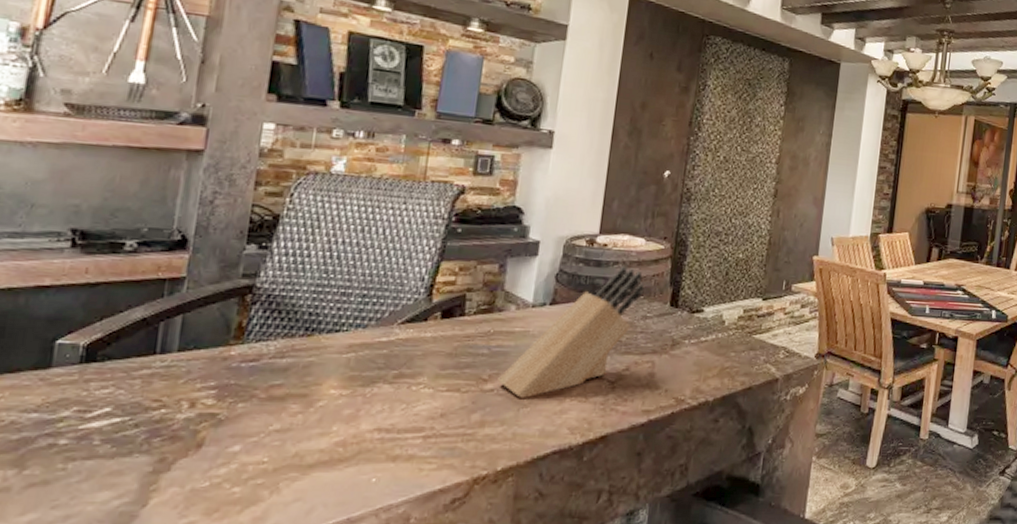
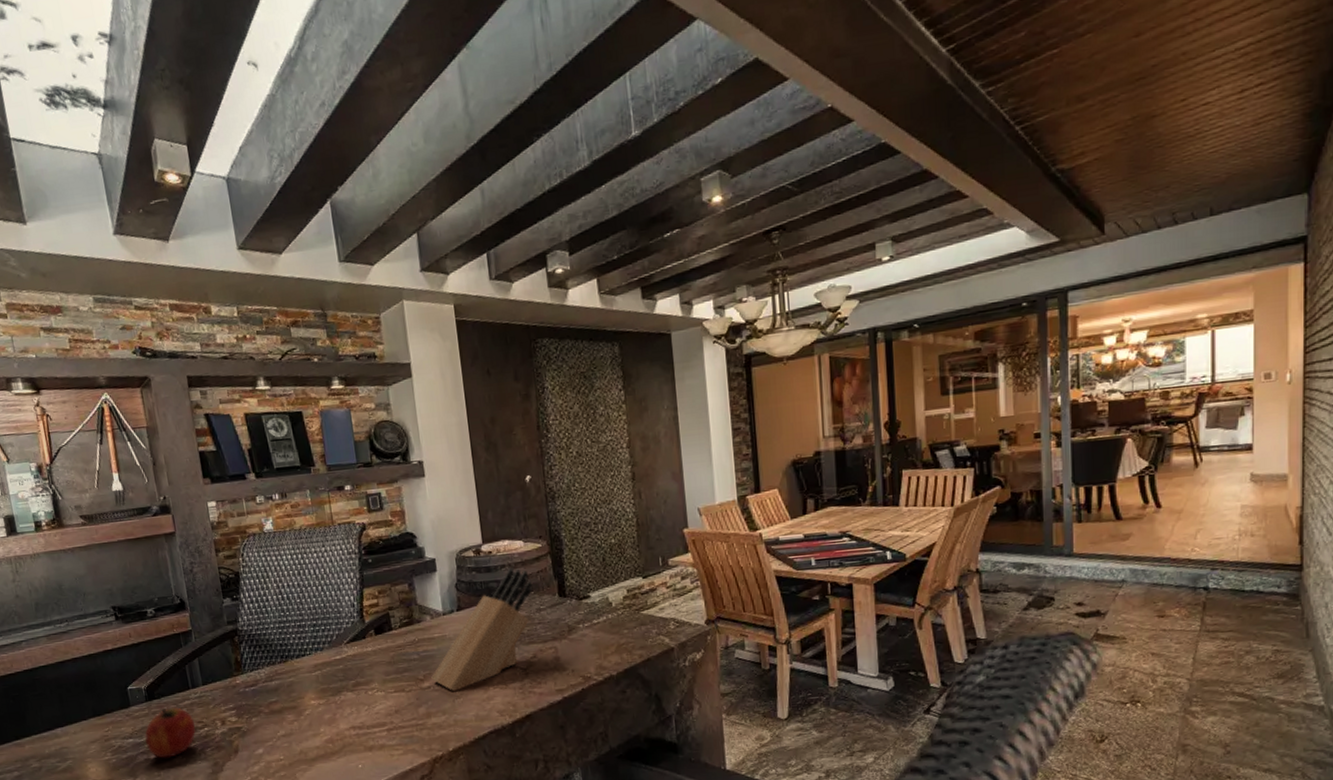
fruit: none [58,376,148,445] -> present [145,707,196,758]

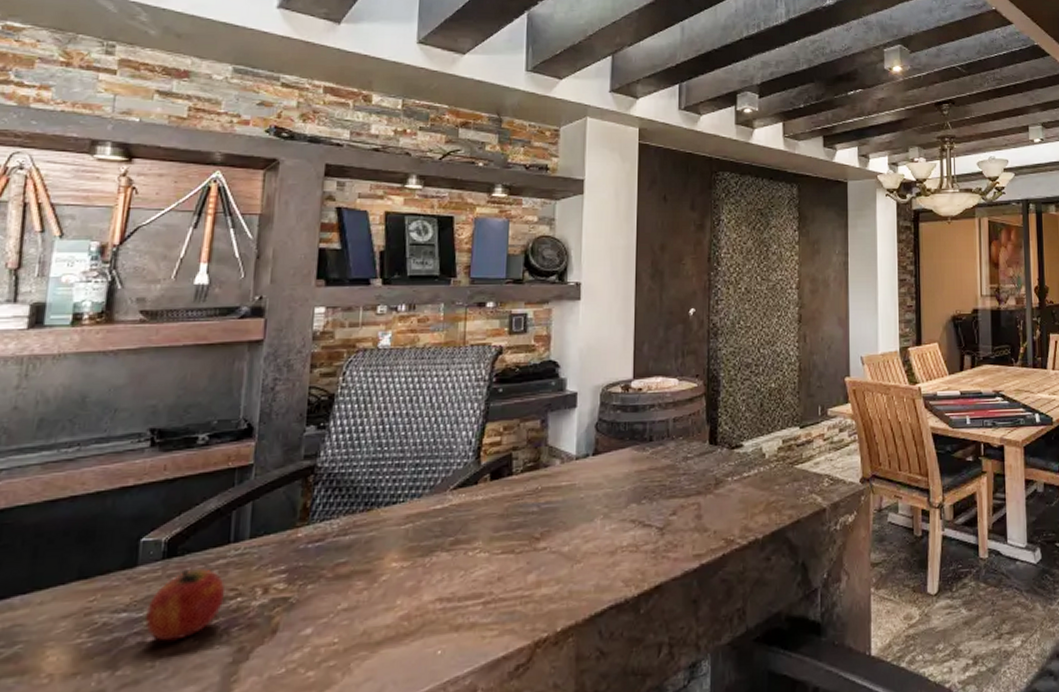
knife block: present [431,568,533,691] -> none [550,408,682,554]

